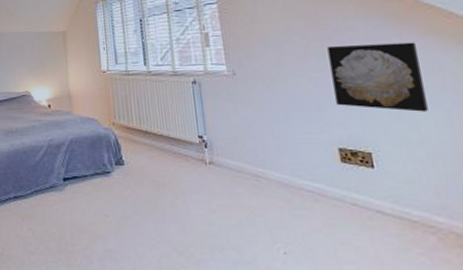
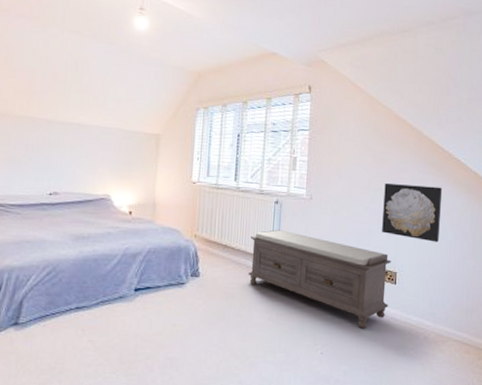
bench: none [172,111,370,225] -> present [248,229,392,329]

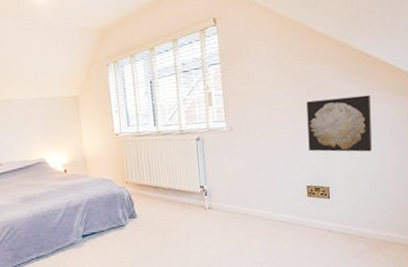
bench: present [248,229,392,329] -> none [178,164,325,244]

